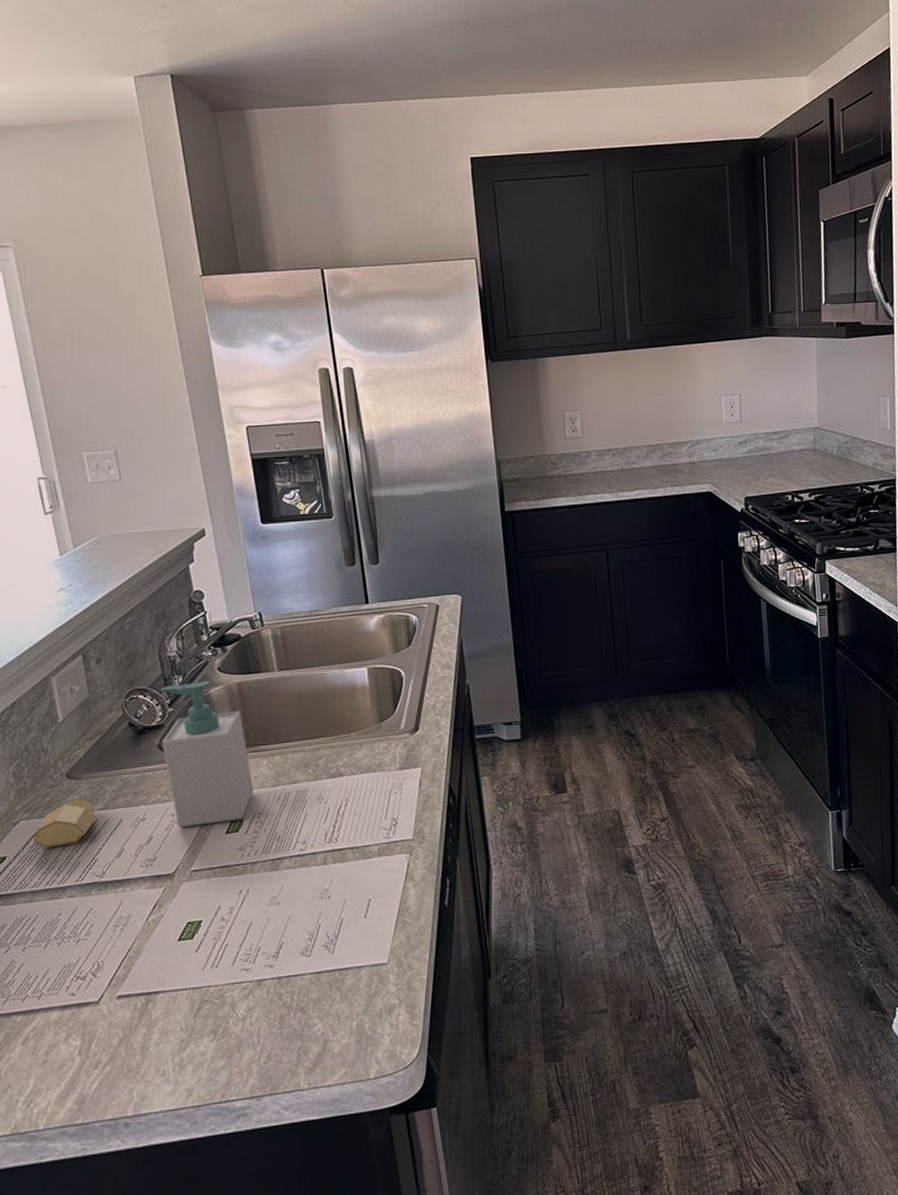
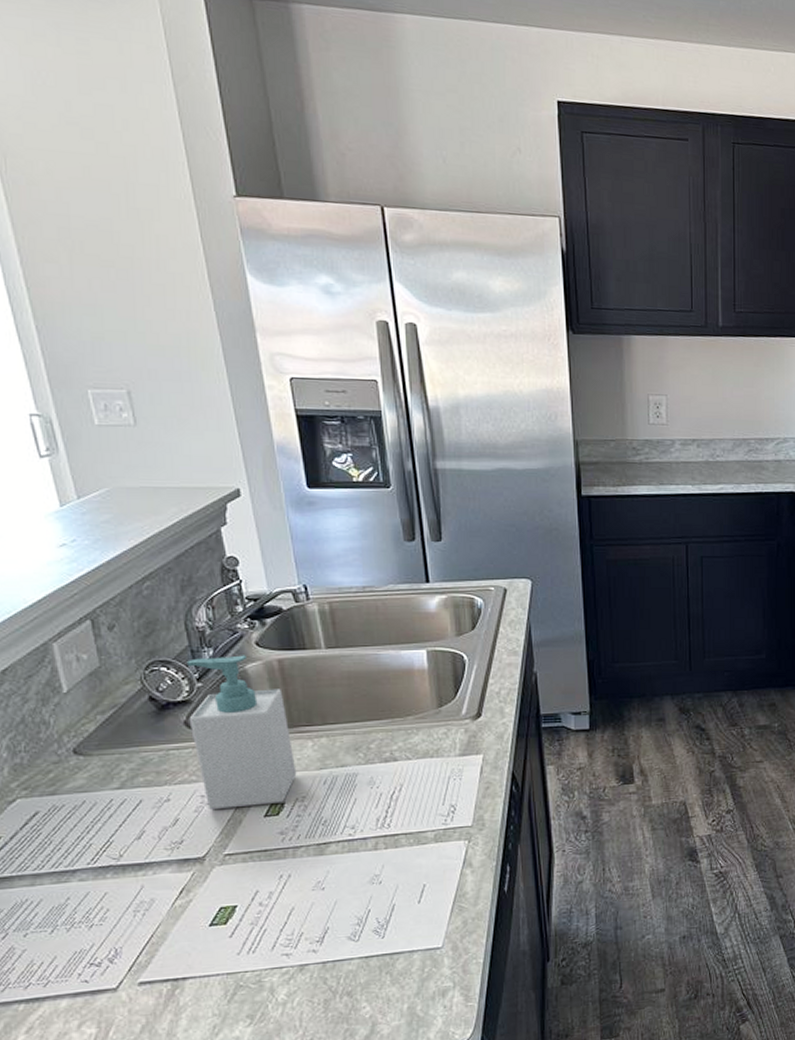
soap bar: present [33,799,96,849] -> none [33,776,111,829]

